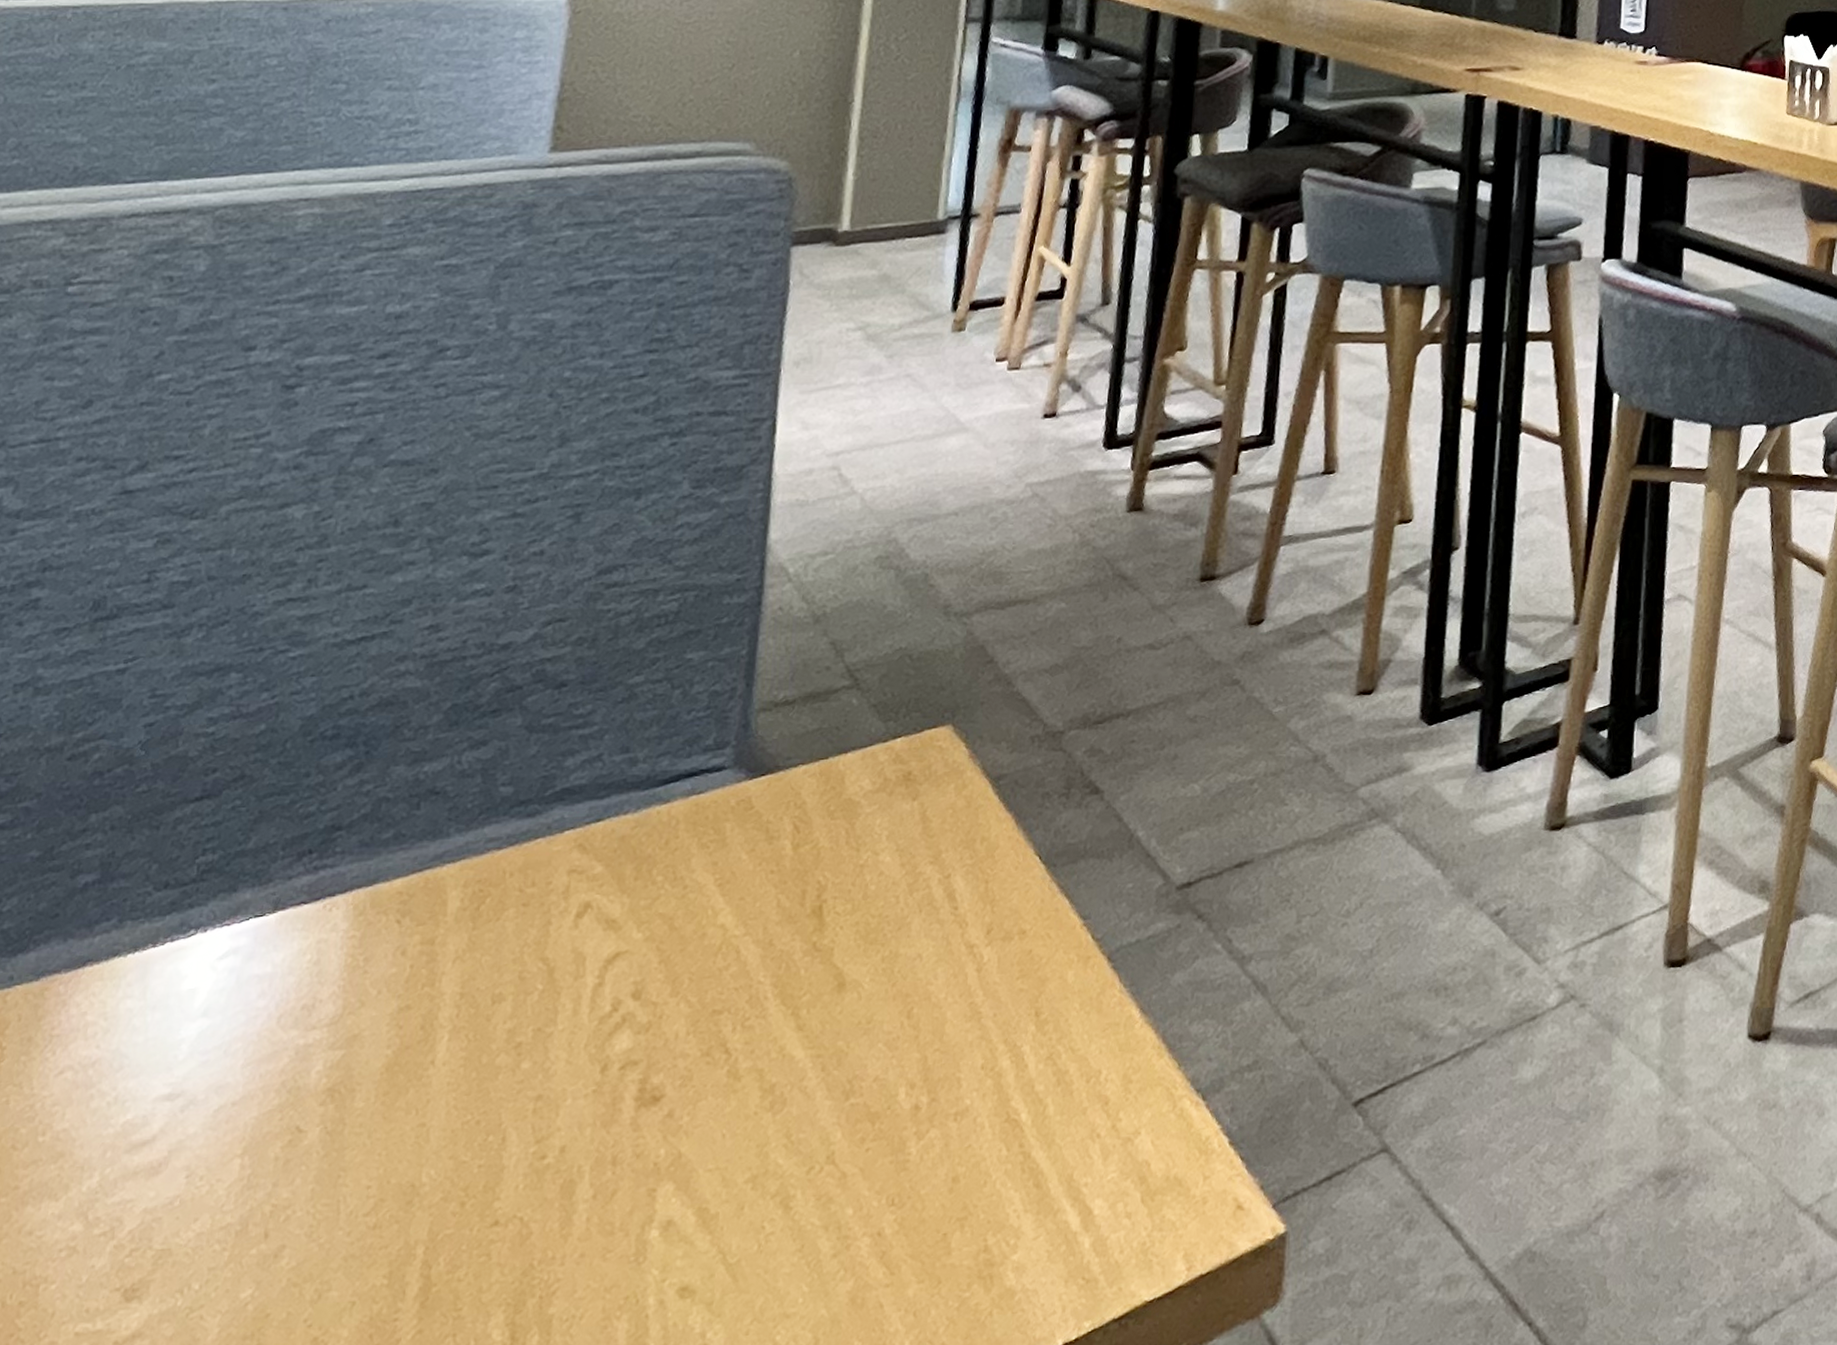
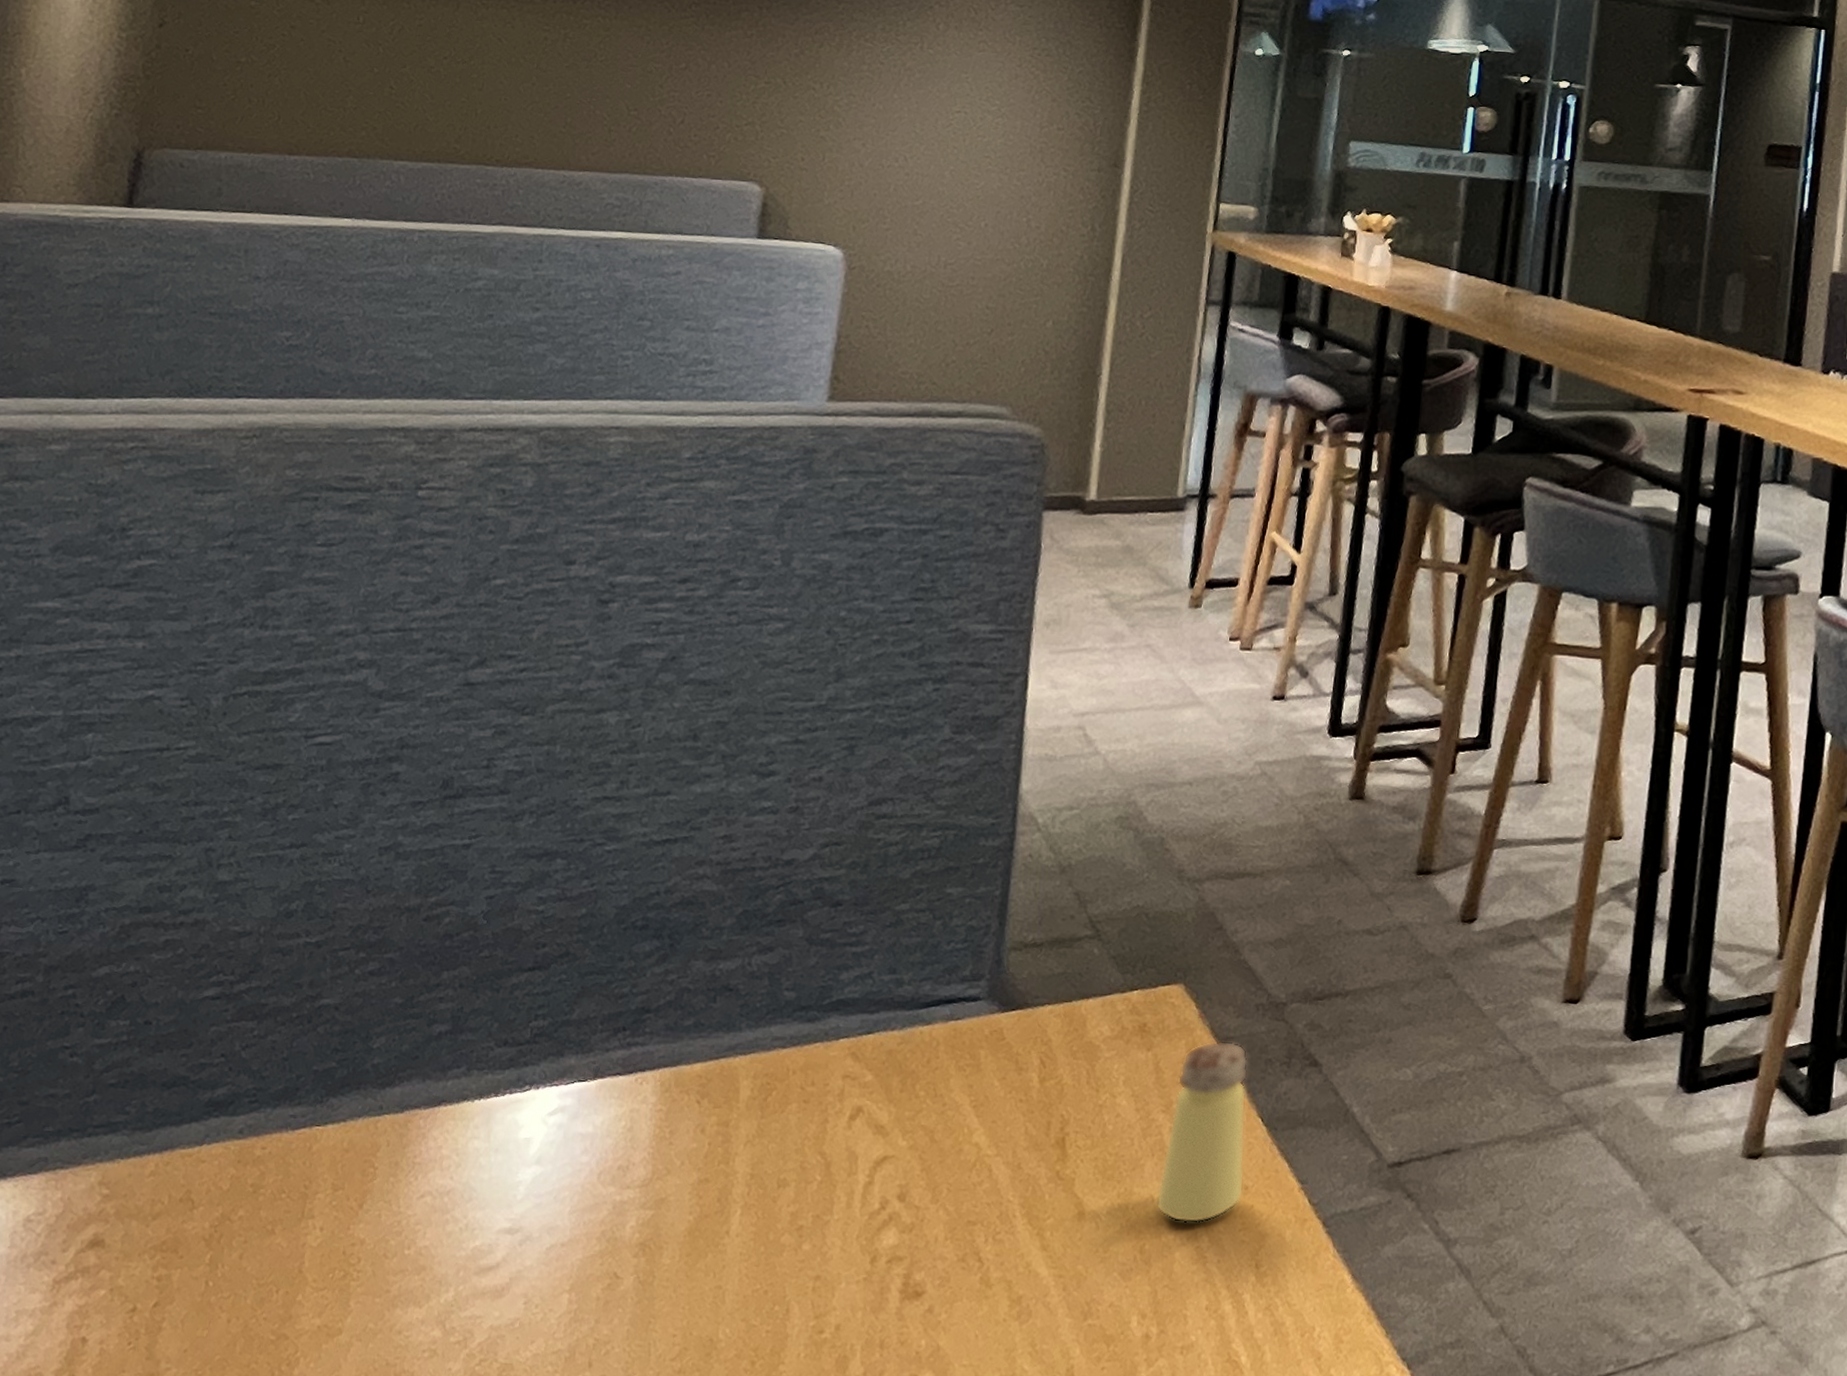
saltshaker: none [924,779,1024,979] -> present [1155,1040,1248,1224]

